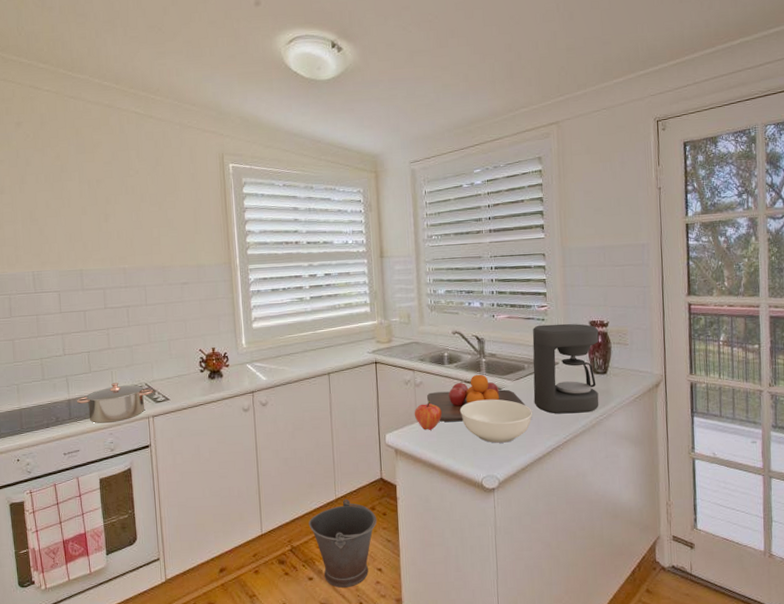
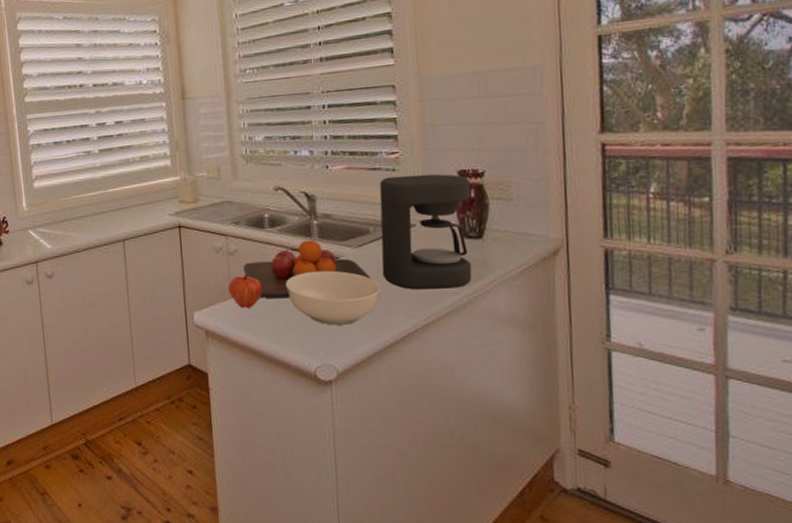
bucket: present [308,498,377,588] -> none [104,387,186,490]

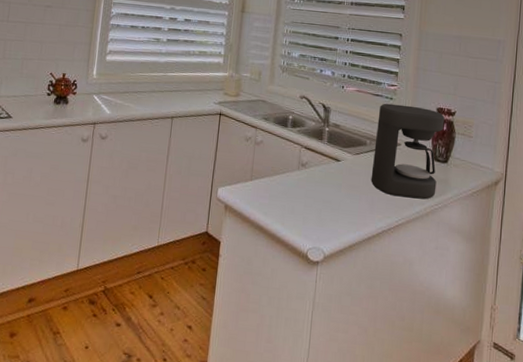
fruit: present [227,273,263,308] -> none [249,161,278,191]
chopping board: present [242,239,372,299] -> none [264,142,363,188]
bowl: present [285,270,382,325] -> none [295,168,369,217]

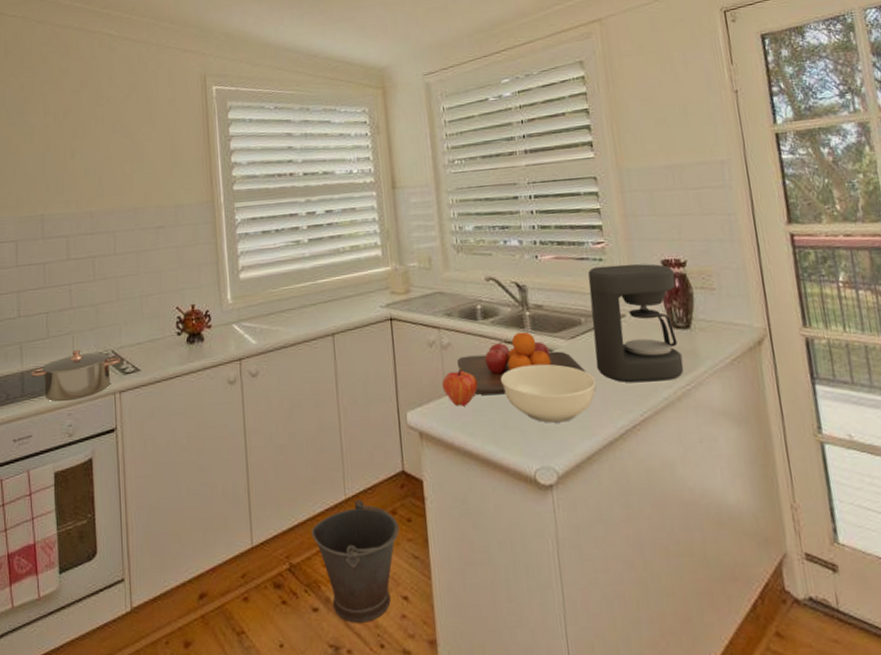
bucket: none [126,247,196,341] -> present [311,499,400,623]
fruit: none [249,161,278,191] -> present [441,368,478,407]
chopping board: none [264,142,363,188] -> present [456,331,587,395]
bowl: none [295,168,369,217] -> present [500,363,597,423]

